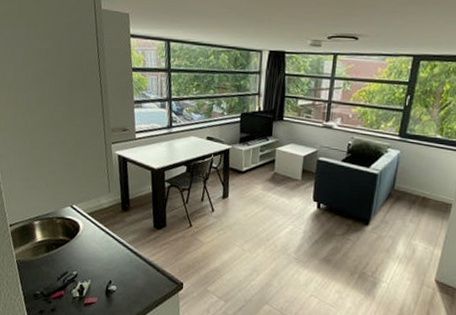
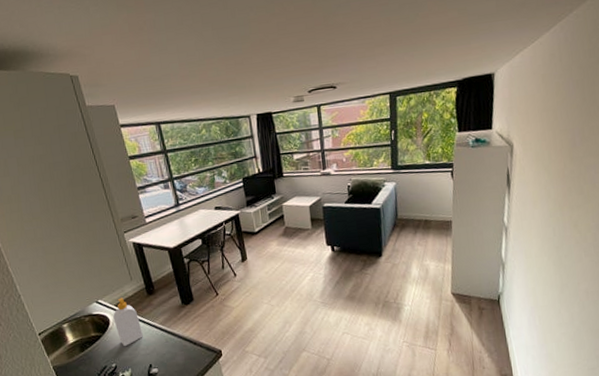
soap bottle: none [84,207,110,257] -> present [113,297,143,347]

